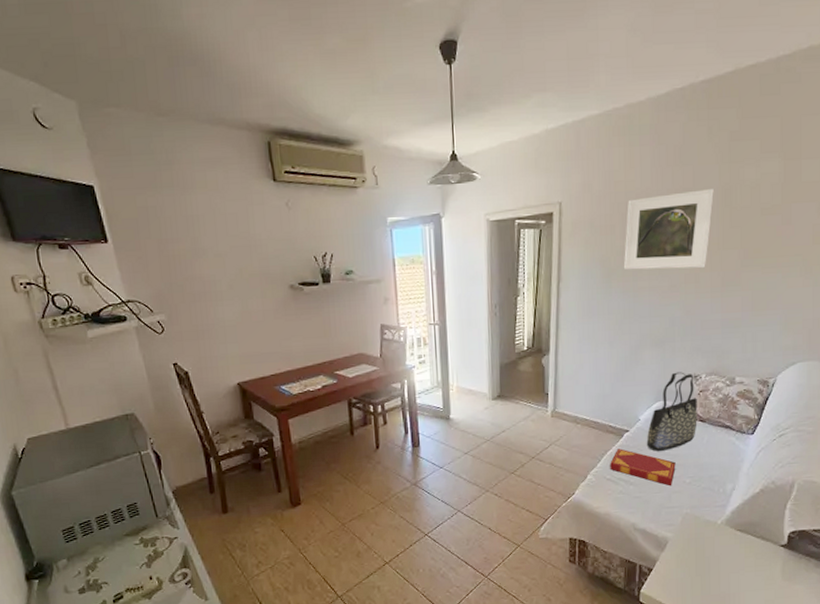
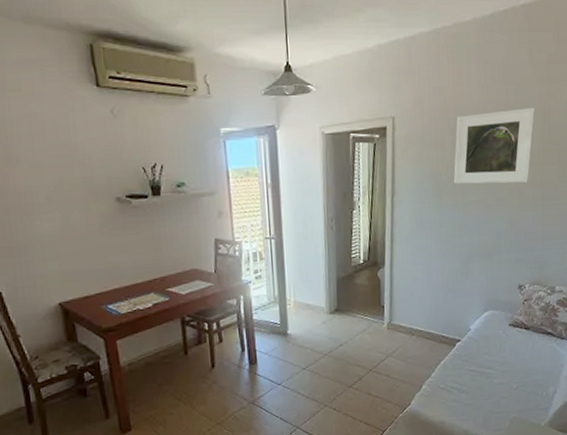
hardback book: present [610,448,676,486] -> none [443,358,504,392]
tote bag: present [646,372,698,451] -> none [476,282,523,359]

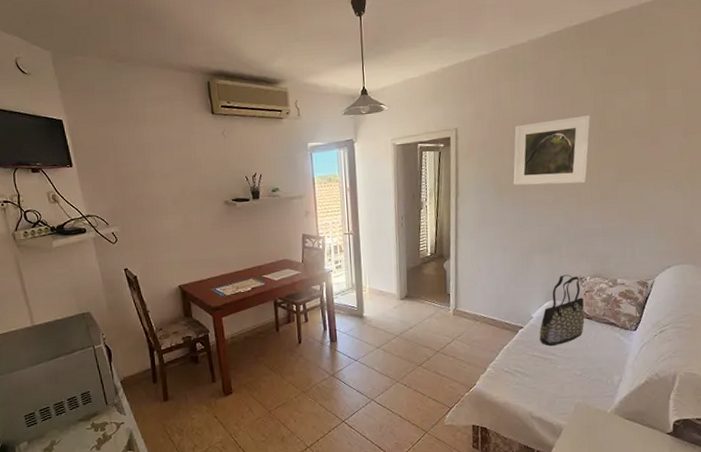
tote bag: none [476,282,523,359] -> present [539,274,585,346]

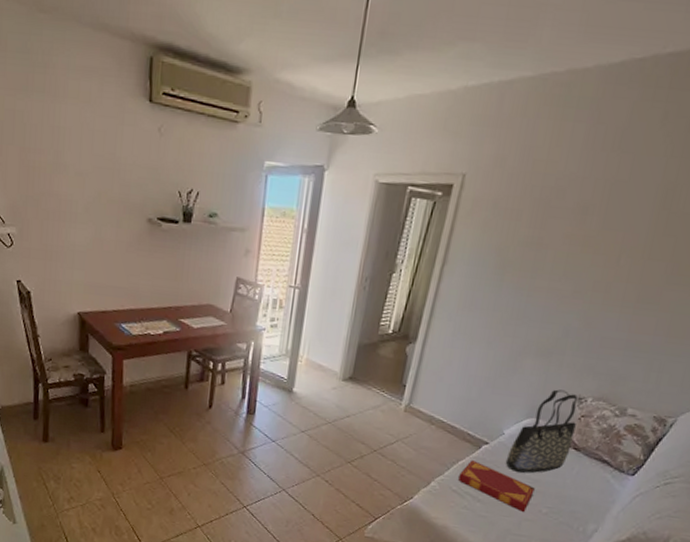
hardback book: none [507,343,567,378] -> present [458,460,535,513]
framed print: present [513,114,590,186] -> none [523,183,653,278]

